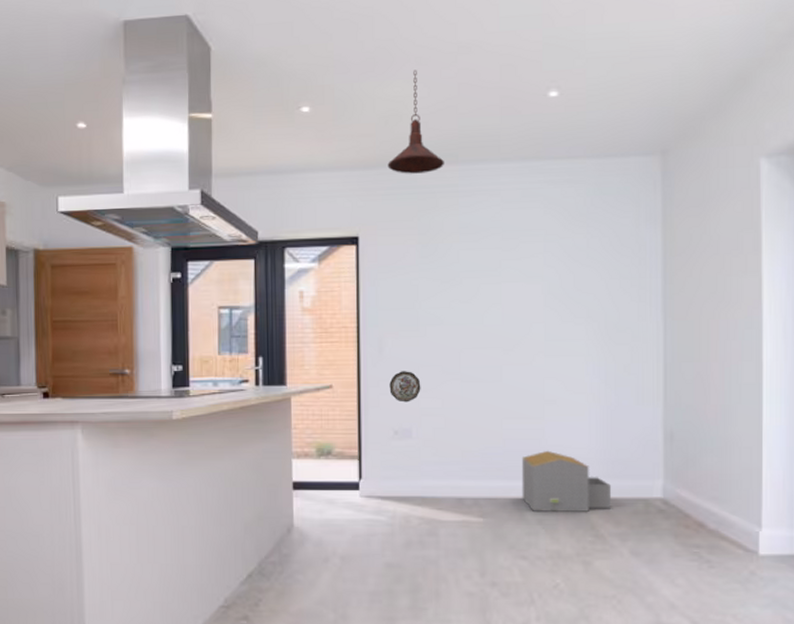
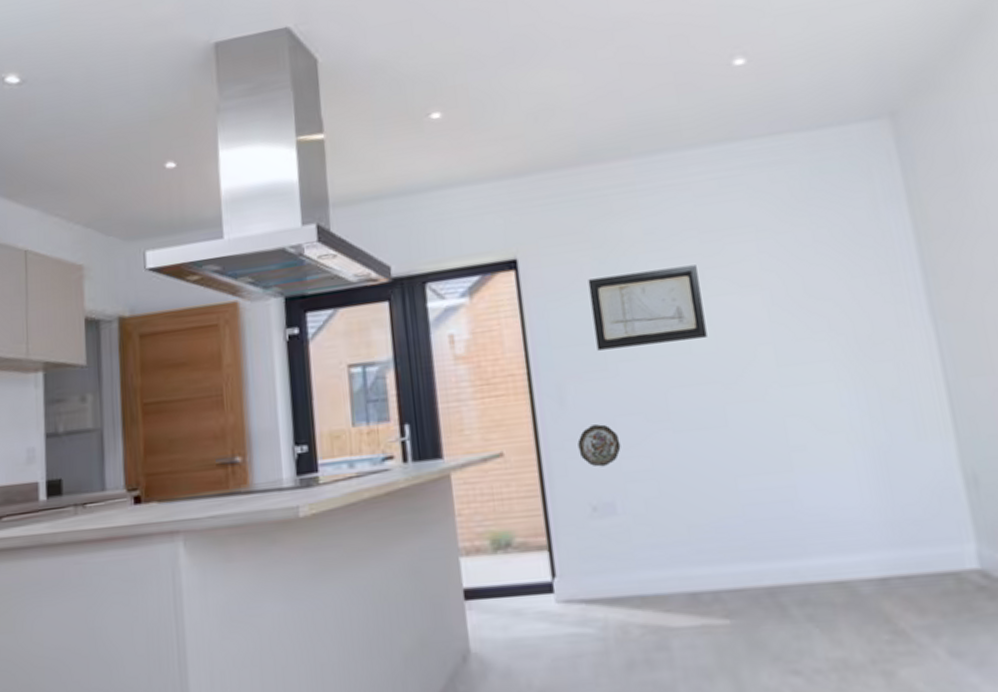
pendant light: present [387,70,444,174] -> none [543,54,614,178]
wall art: none [412,256,497,315] -> present [588,265,707,351]
architectural model: present [521,450,612,513] -> none [770,514,910,604]

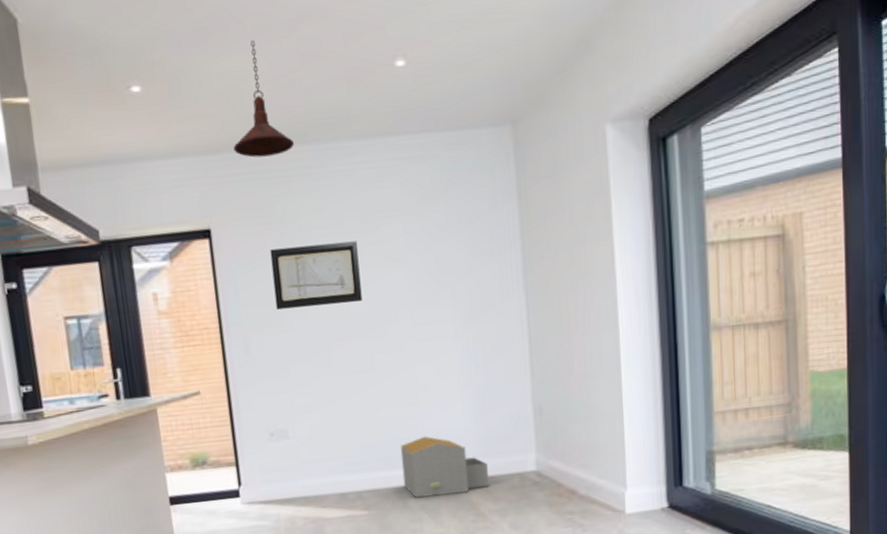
pendant light: none [543,54,614,178] -> present [233,40,294,158]
decorative plate: present [577,424,621,467] -> none [259,369,293,403]
architectural model: none [770,514,910,604] -> present [400,436,490,498]

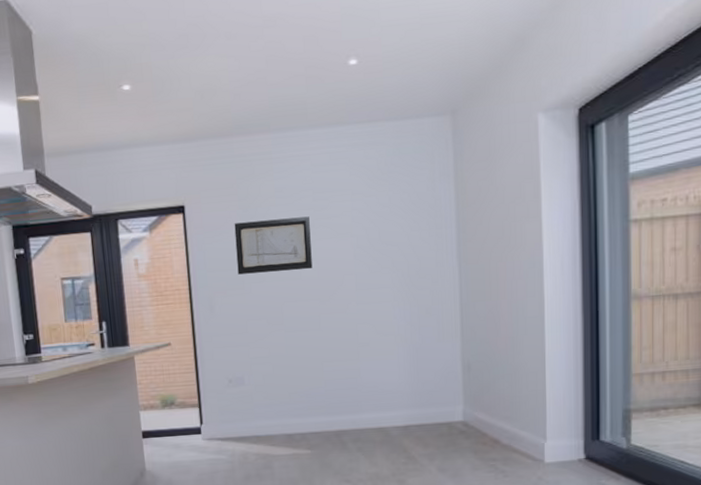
pendant light: present [233,40,294,158] -> none [206,44,258,145]
architectural model: present [400,436,490,498] -> none [341,387,421,441]

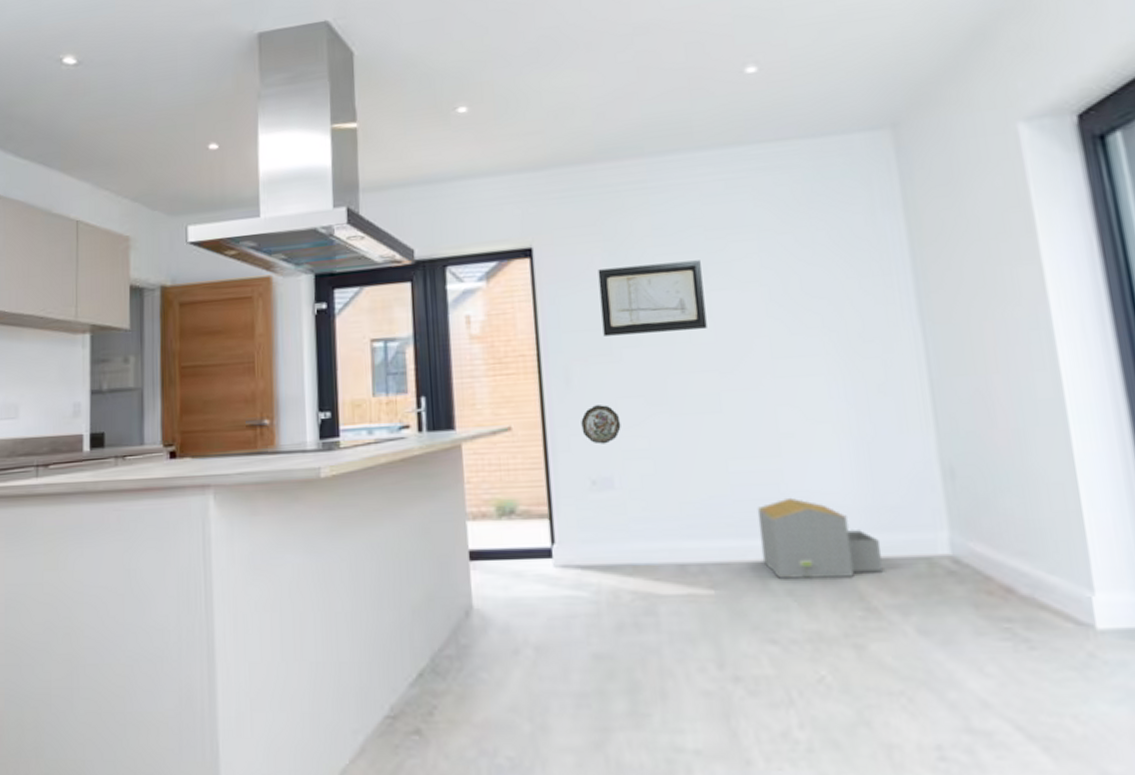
decorative plate: none [221,325,250,354] -> present [581,405,621,444]
architectural model: none [341,387,421,441] -> present [757,497,884,579]

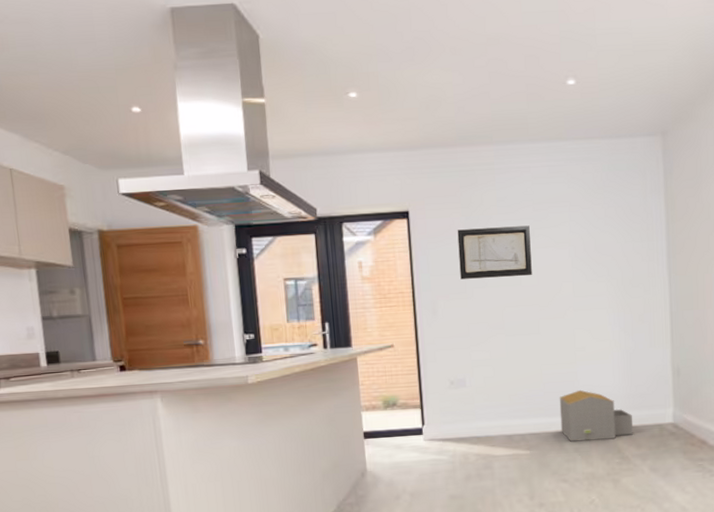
decorative plate: present [581,405,621,444] -> none [443,328,472,356]

